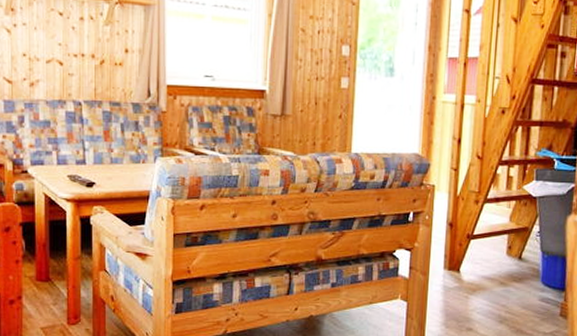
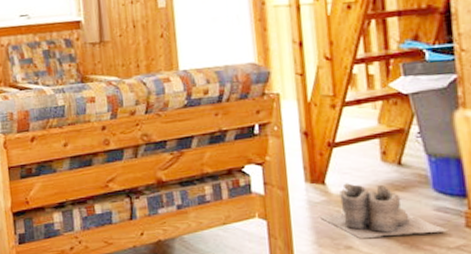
boots: none [449,272,546,323] -> present [317,183,447,239]

